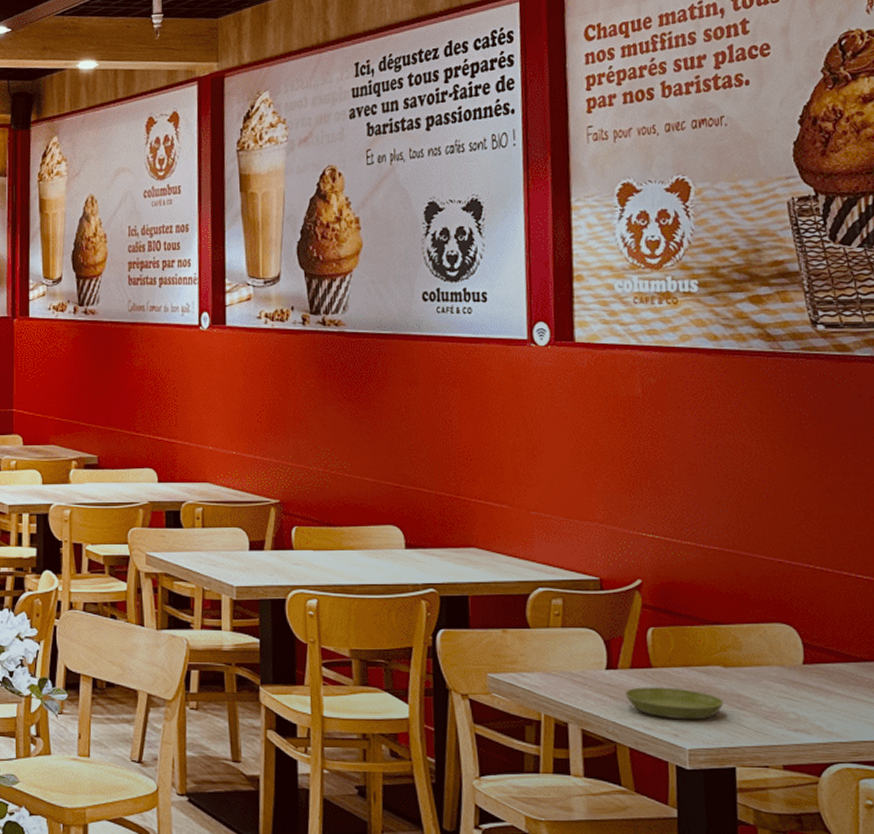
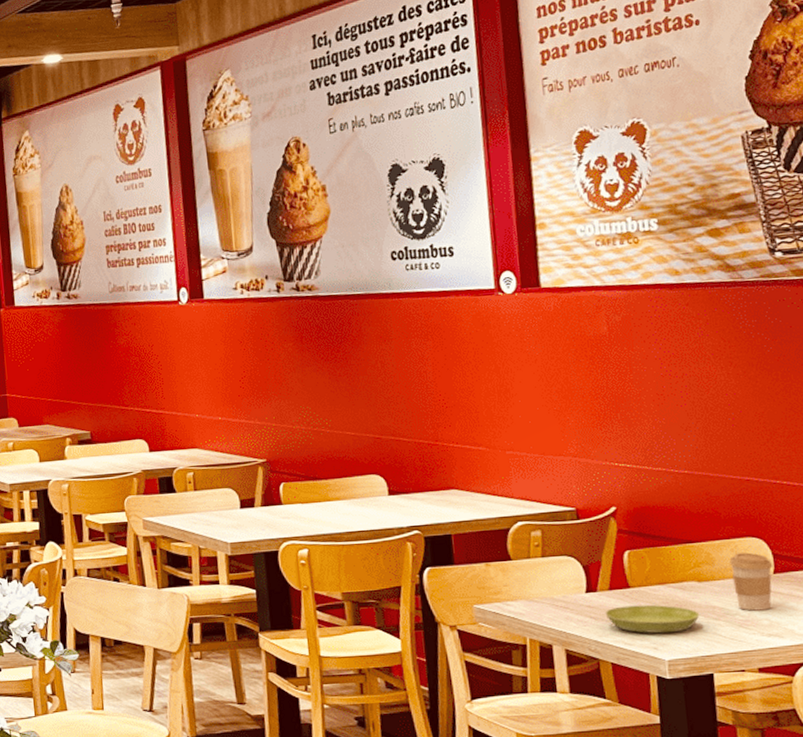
coffee cup: none [757,639,803,703] -> present [729,552,773,611]

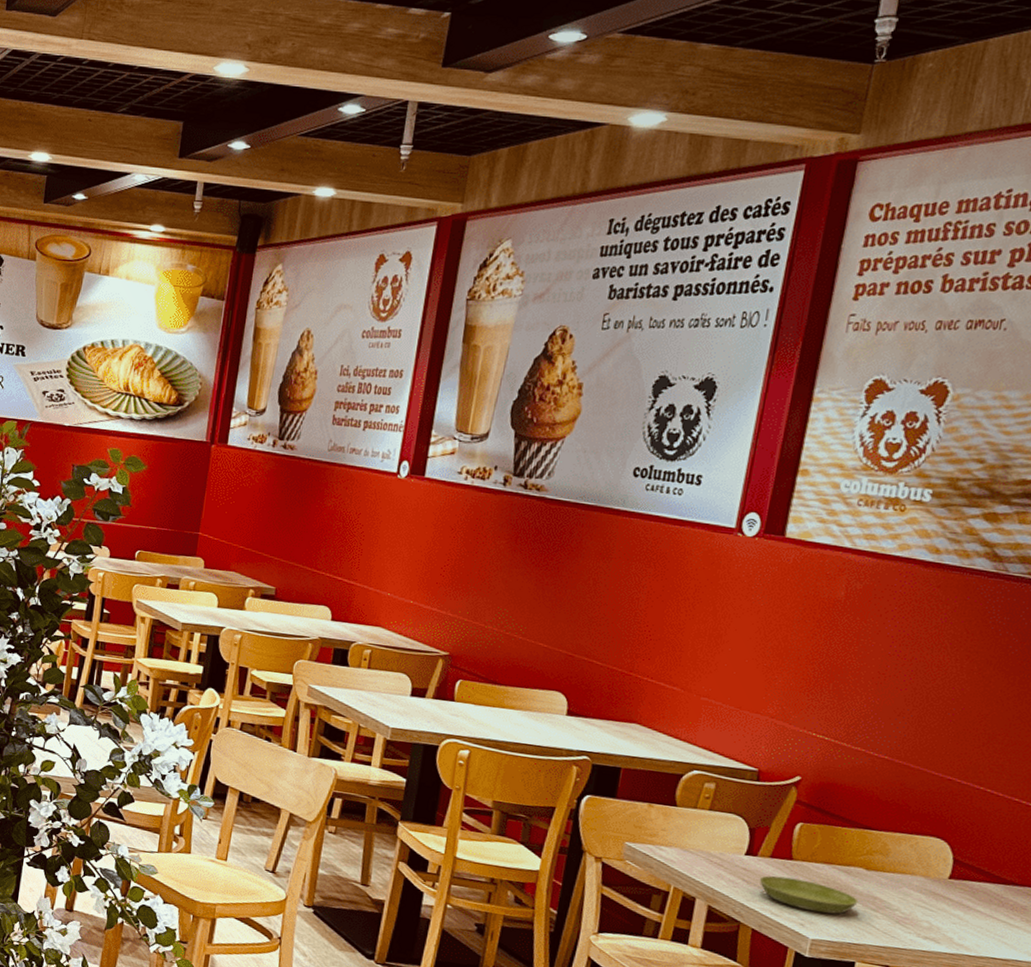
coffee cup: present [729,552,773,611] -> none [901,850,951,913]

